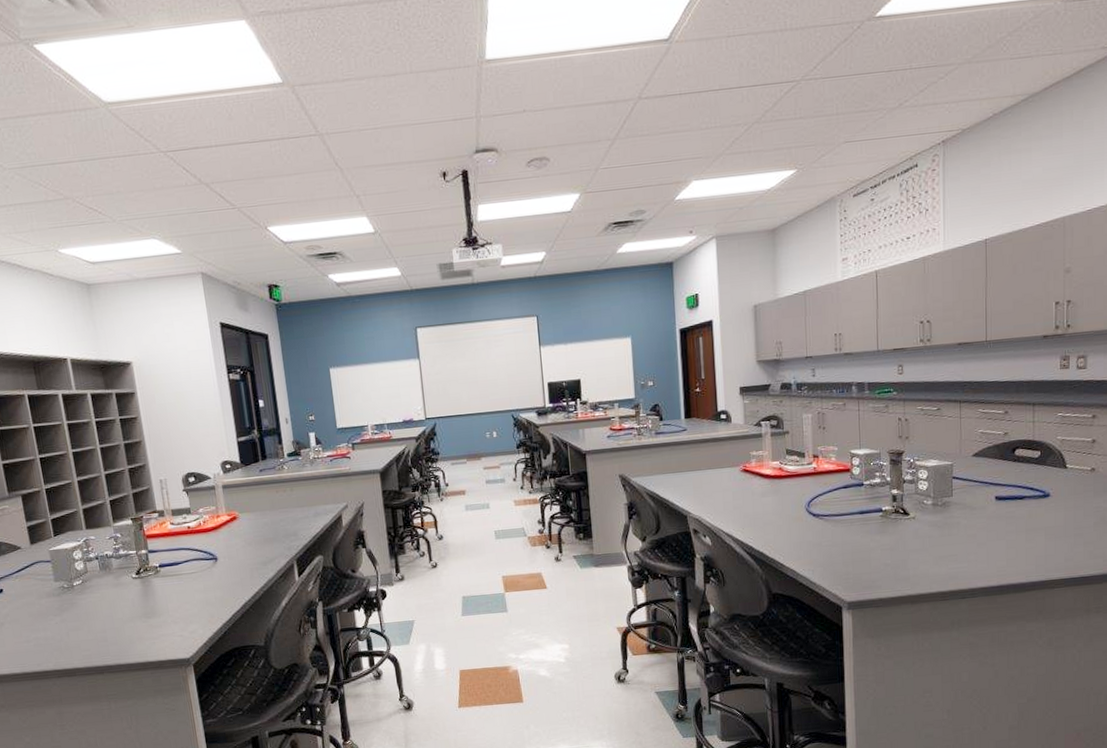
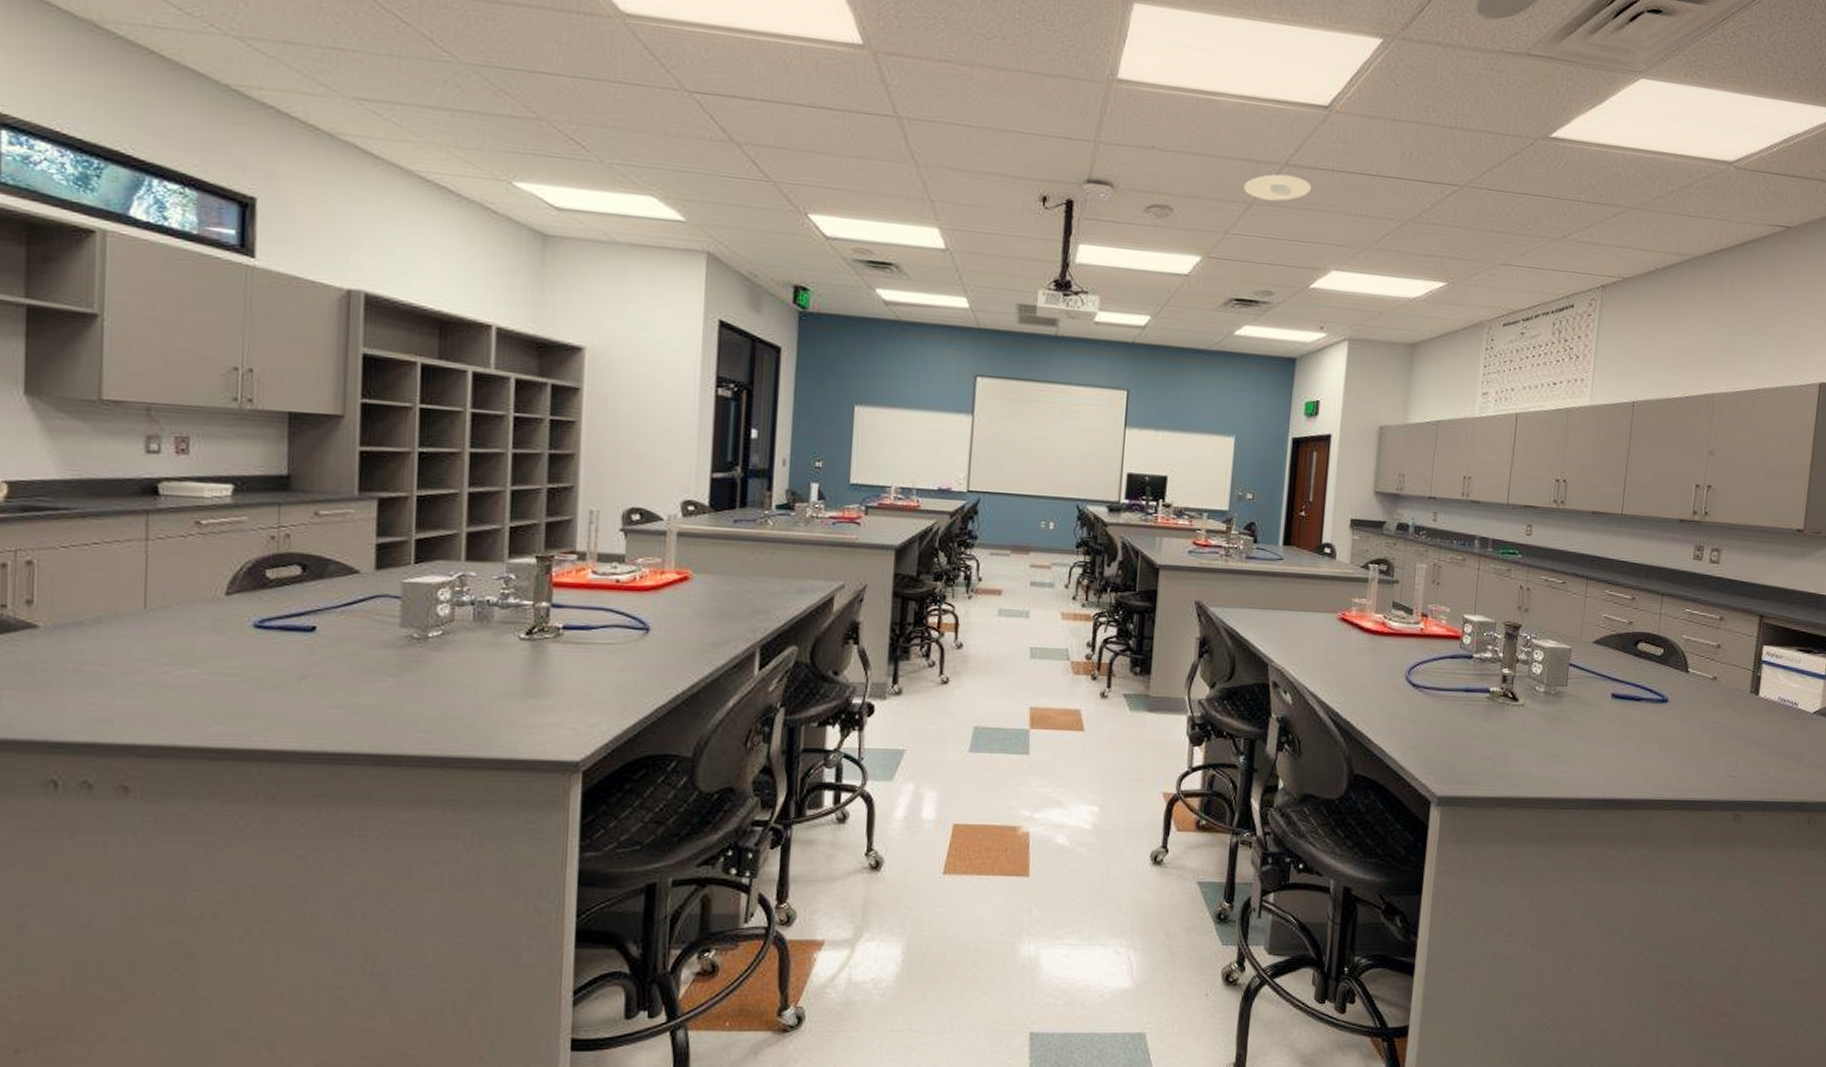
recessed light: none [606,107,665,134] -> present [1244,174,1312,201]

